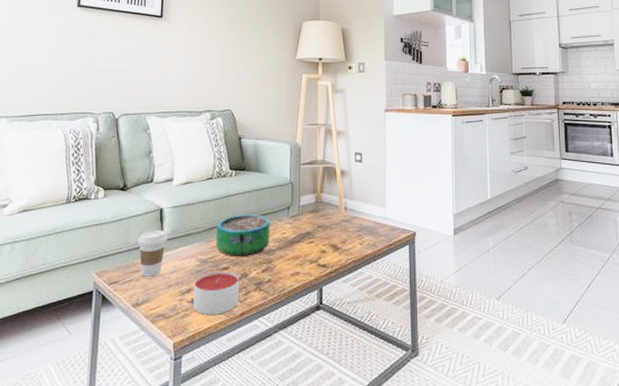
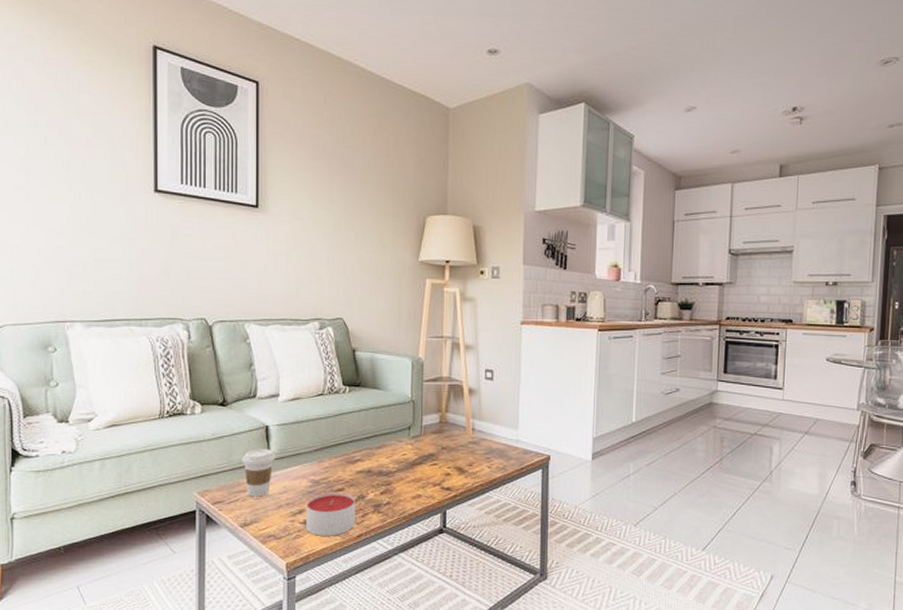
decorative bowl: present [216,214,270,256] -> none [329,434,389,478]

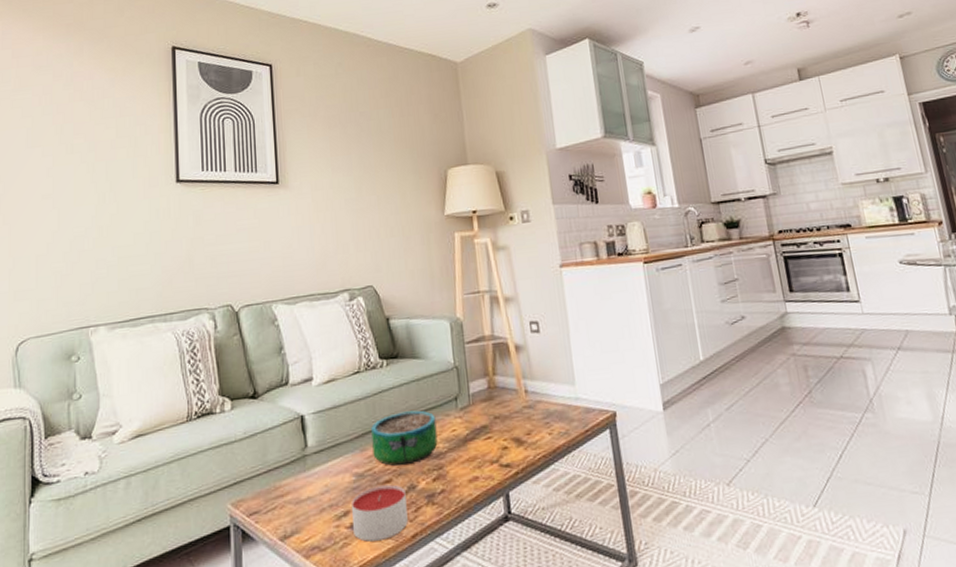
coffee cup: present [242,449,275,497] -> none [277,442,314,502]
decorative bowl: none [329,434,389,478] -> present [371,410,438,466]

